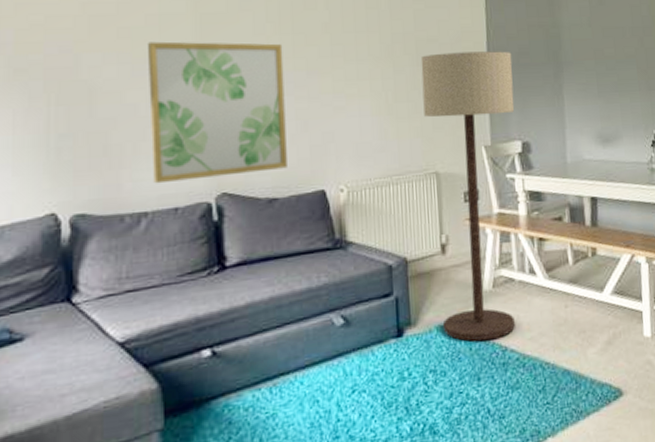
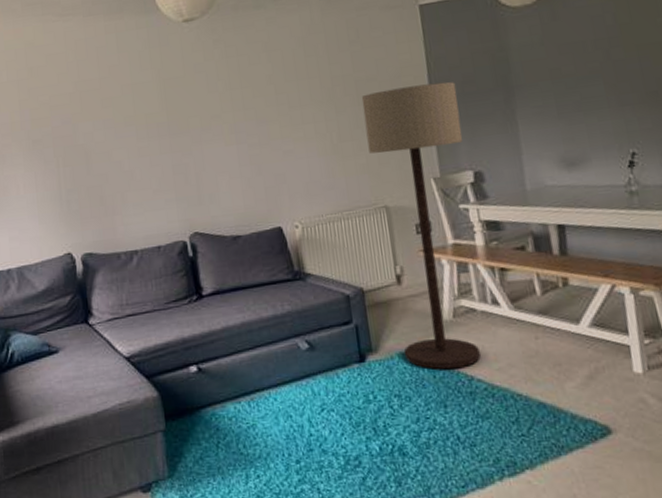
wall art: present [147,41,287,184] -> none [124,99,247,227]

